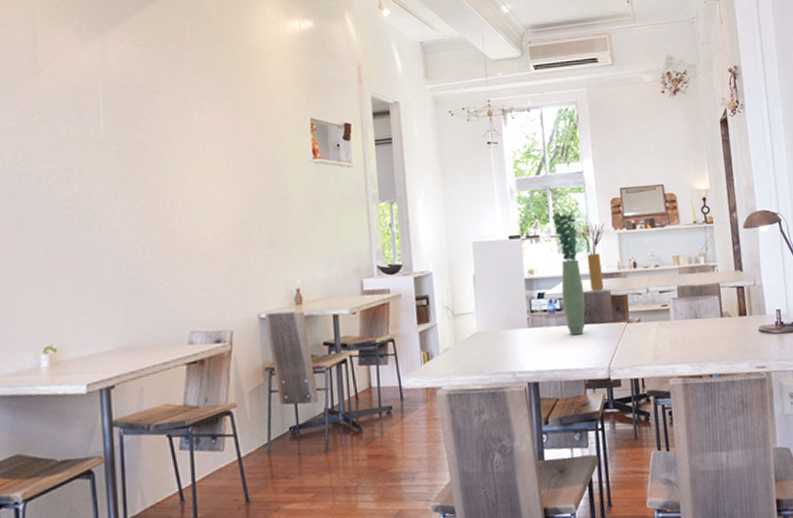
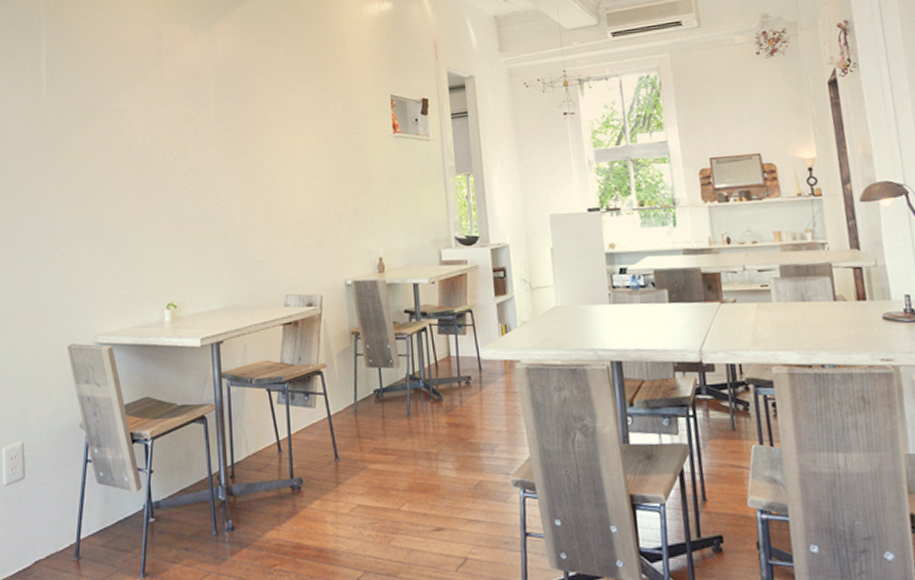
vase: present [552,209,586,336] -> none [634,180,673,314]
vase: present [582,223,604,292] -> none [667,195,693,268]

